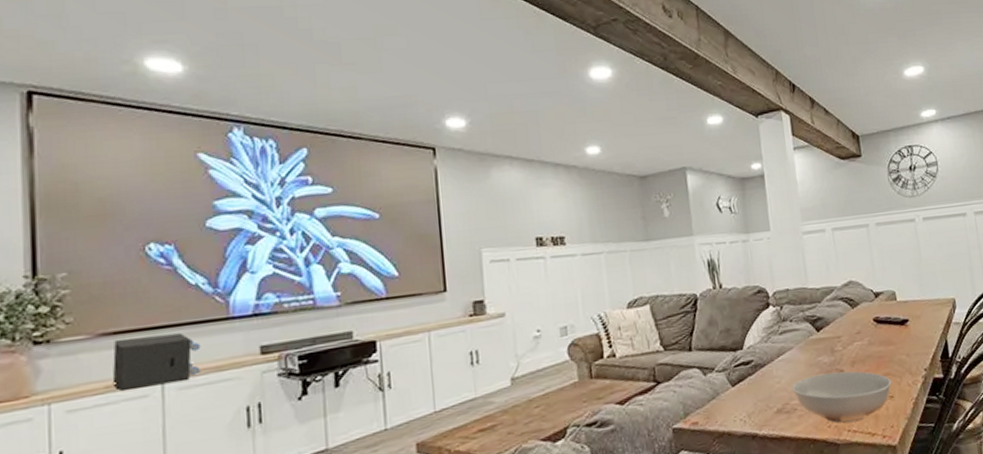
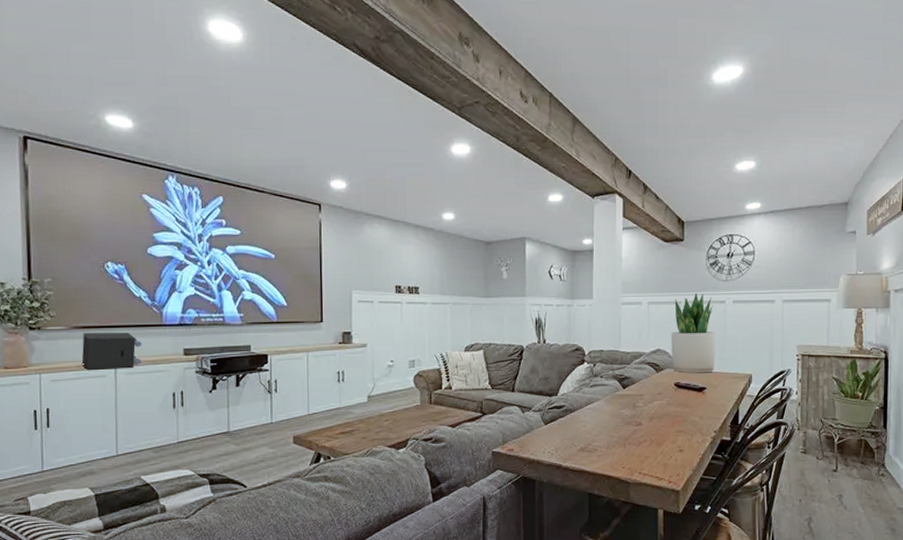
bowl: present [792,371,892,424] -> none [595,424,683,467]
planter: none [860,212,914,306] -> present [671,292,715,374]

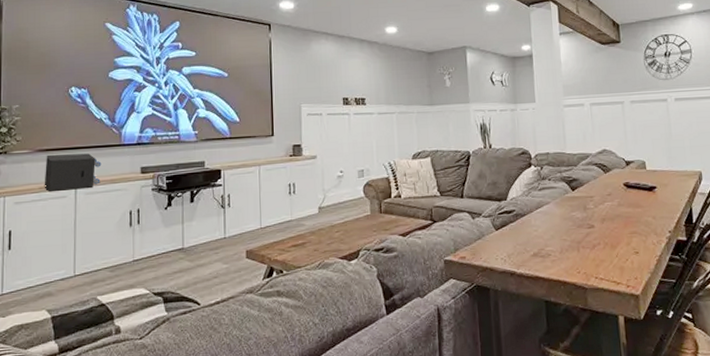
planter: present [671,292,715,374] -> none [616,92,663,173]

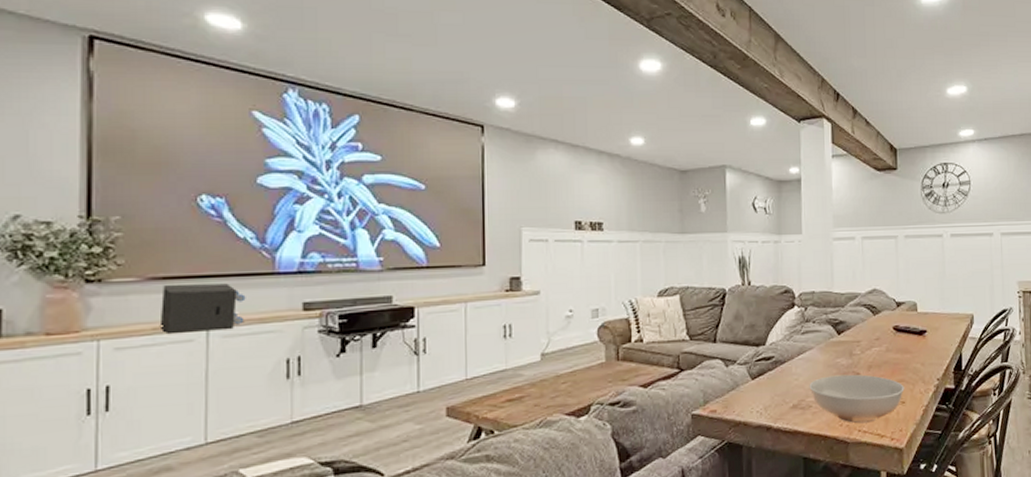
bowl: none [547,226,638,271] -> present [809,374,905,424]

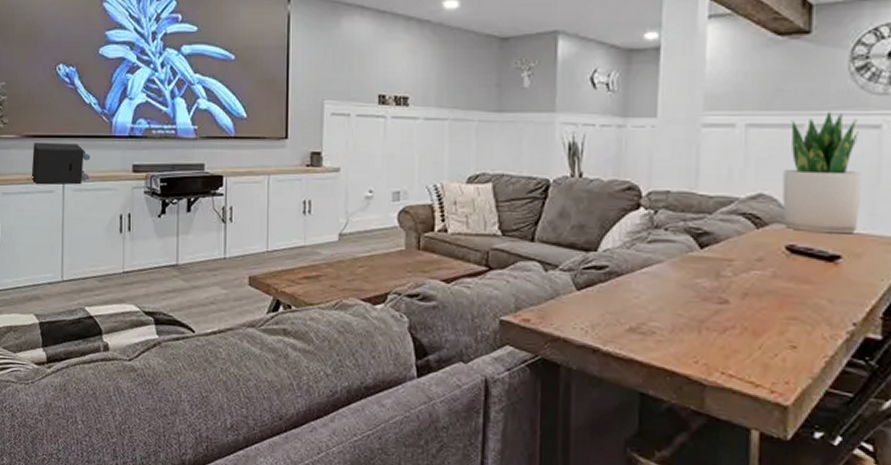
bowl: present [809,374,905,424] -> none [653,298,797,366]
planter: none [887,226,935,315] -> present [782,111,861,234]

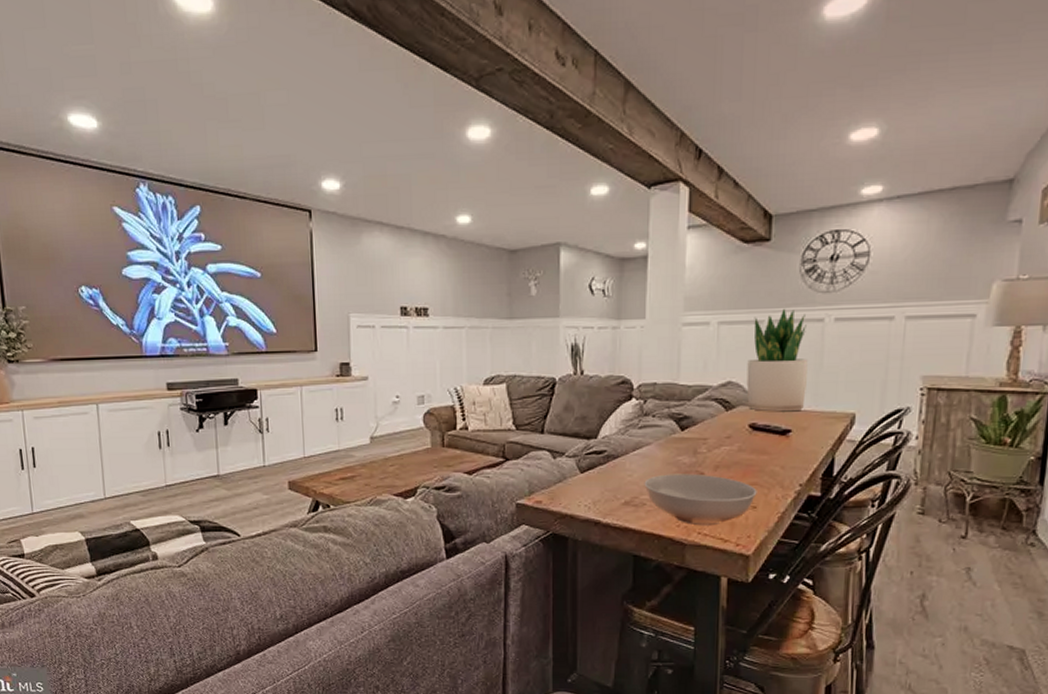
speaker: present [31,142,91,186] -> none [61,365,124,408]
bowl: none [653,298,797,366] -> present [644,473,757,526]

